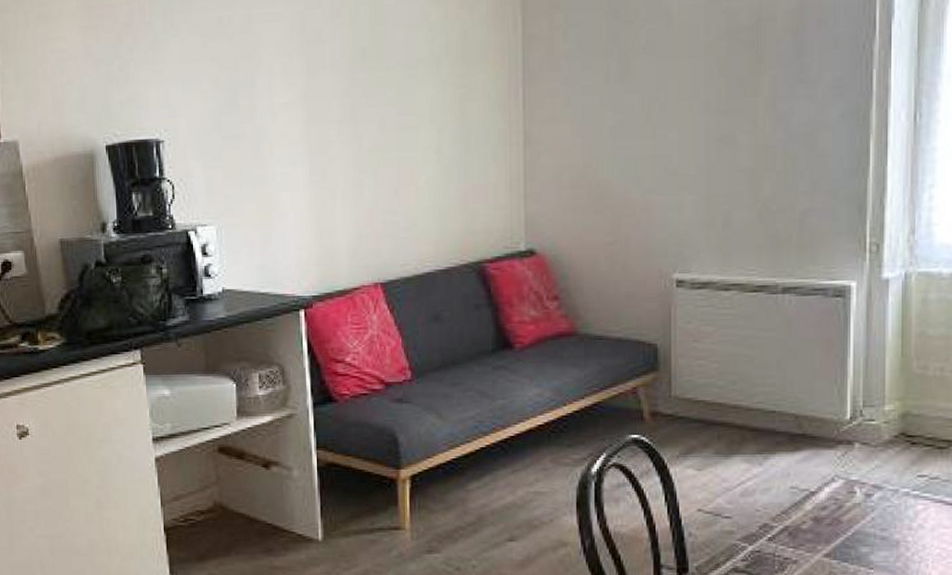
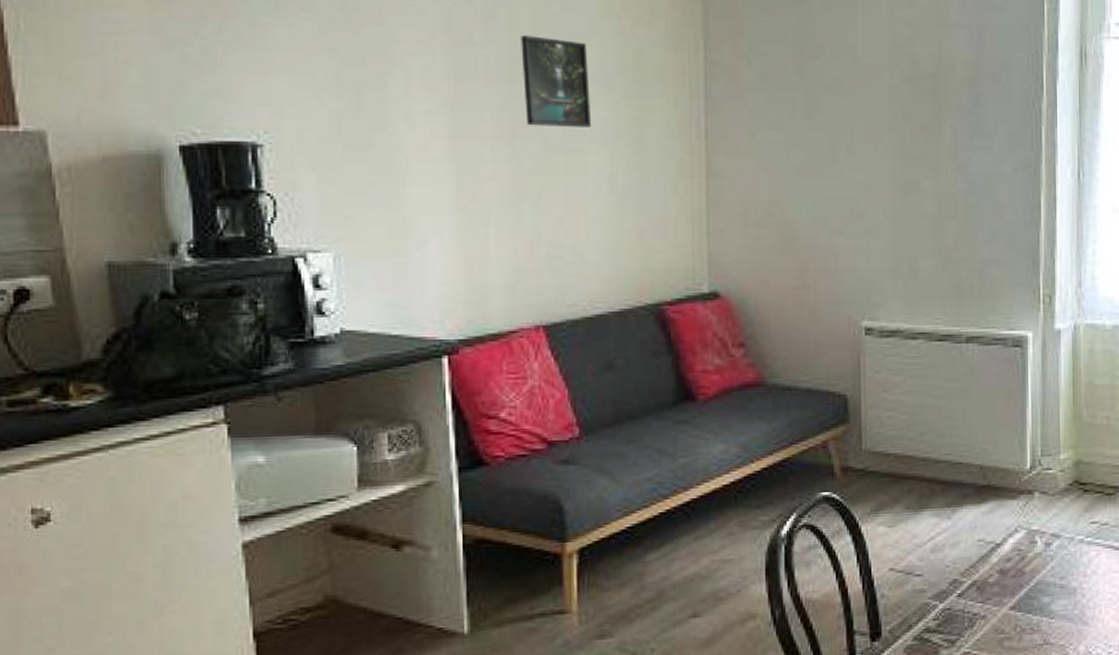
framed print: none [361,28,422,109] -> present [521,35,592,127]

